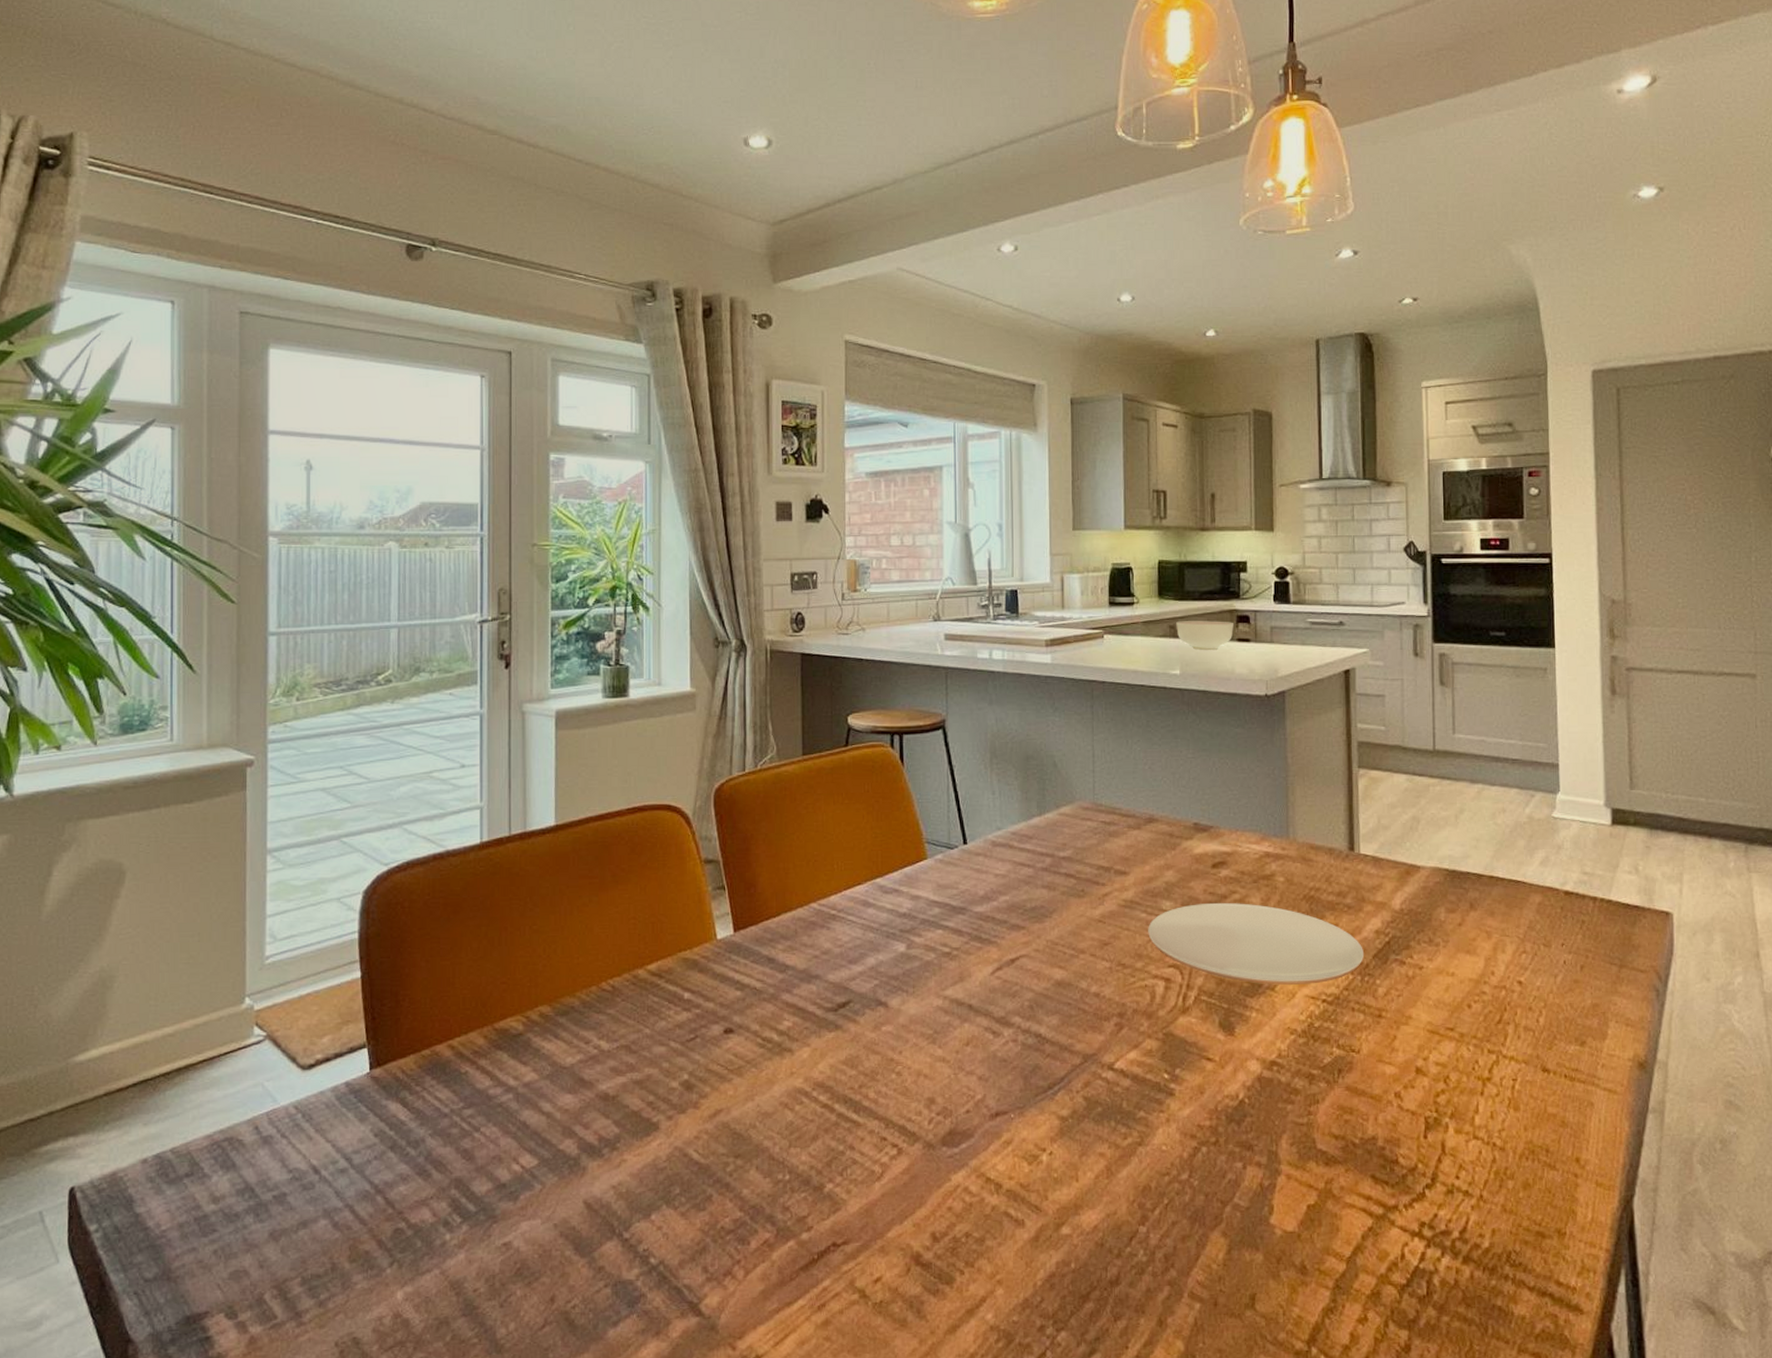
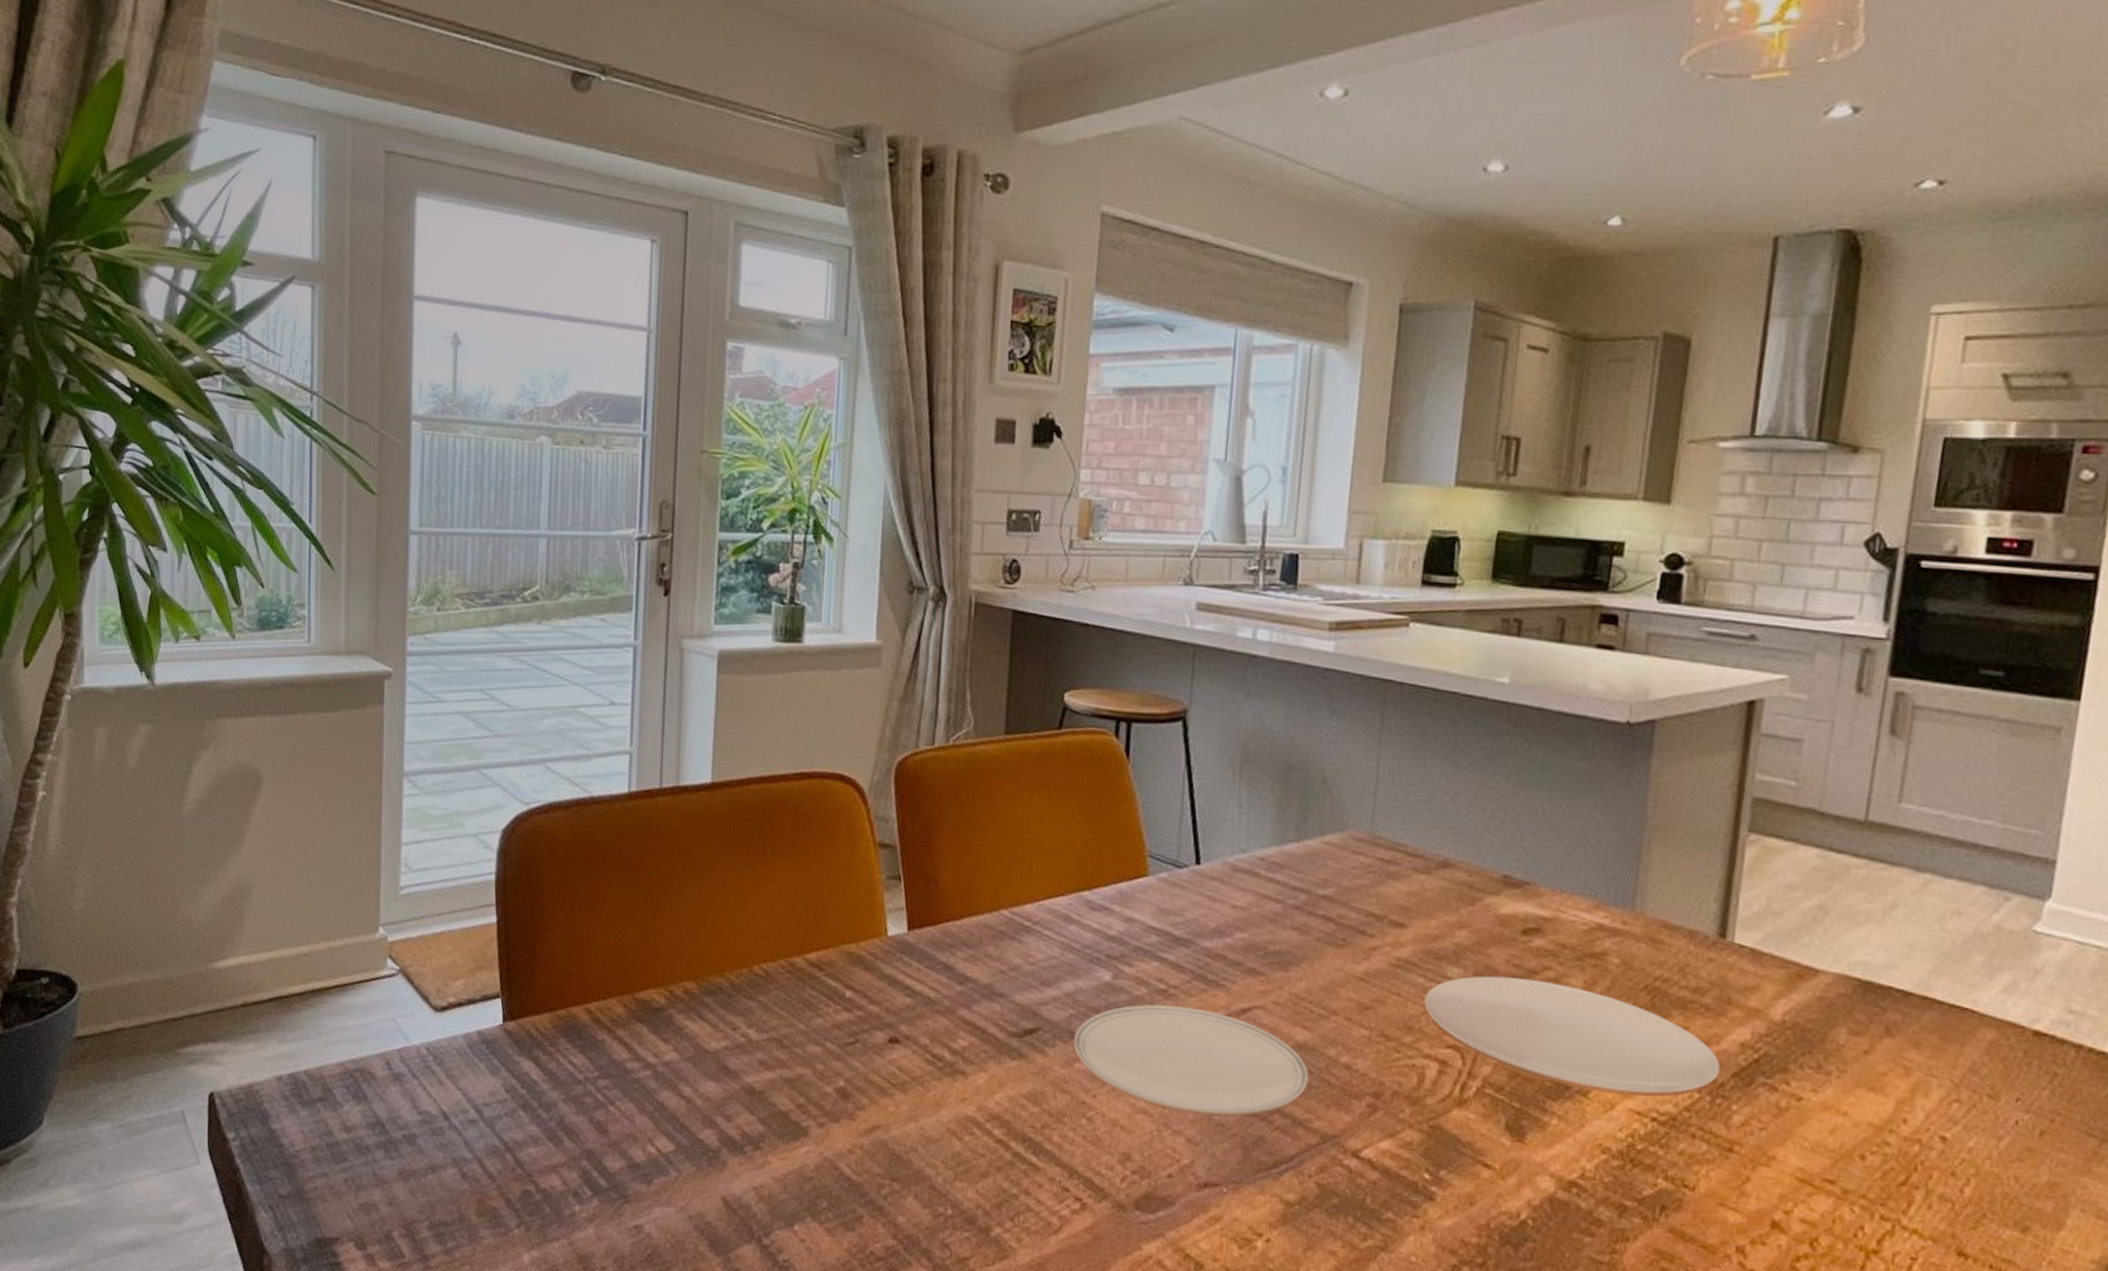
plate: none [879,964,1068,1055] -> present [1073,1004,1309,1117]
bowl: present [1176,621,1235,650] -> none [1511,614,1596,656]

